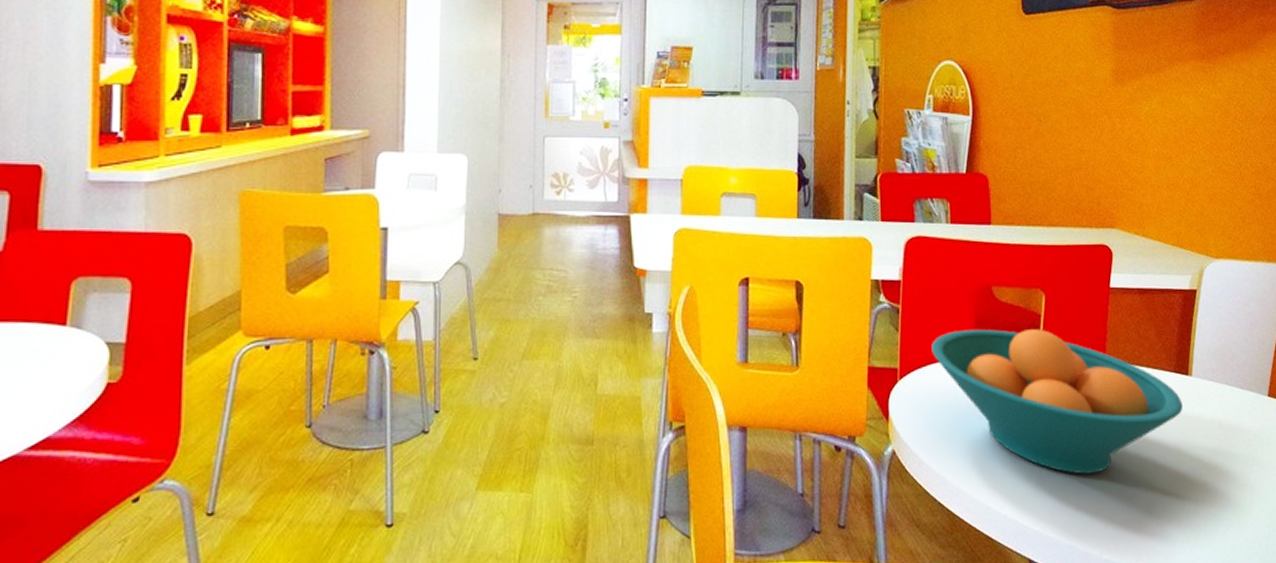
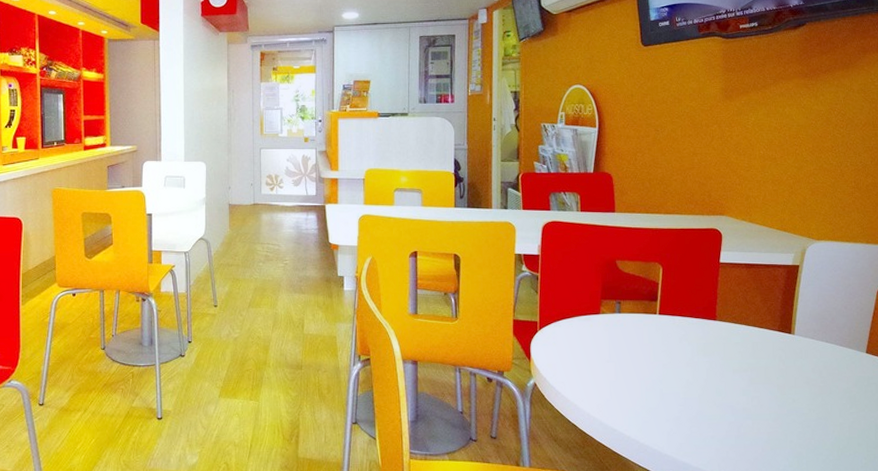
fruit bowl: present [932,329,1183,475] -> none [566,293,786,408]

